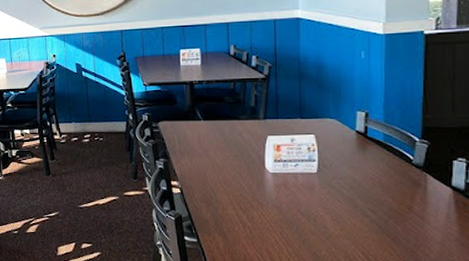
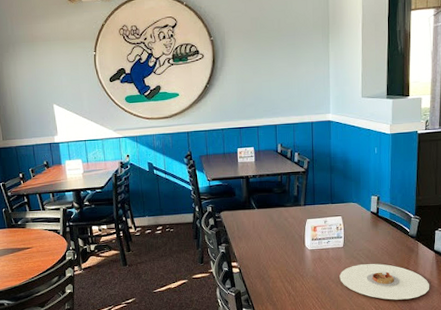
plate: none [312,196,446,248] -> present [339,263,430,300]

